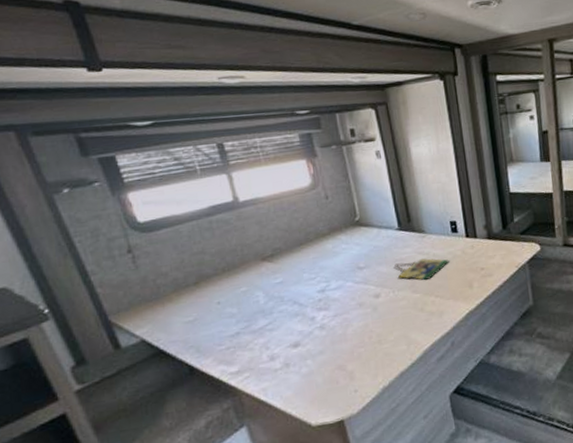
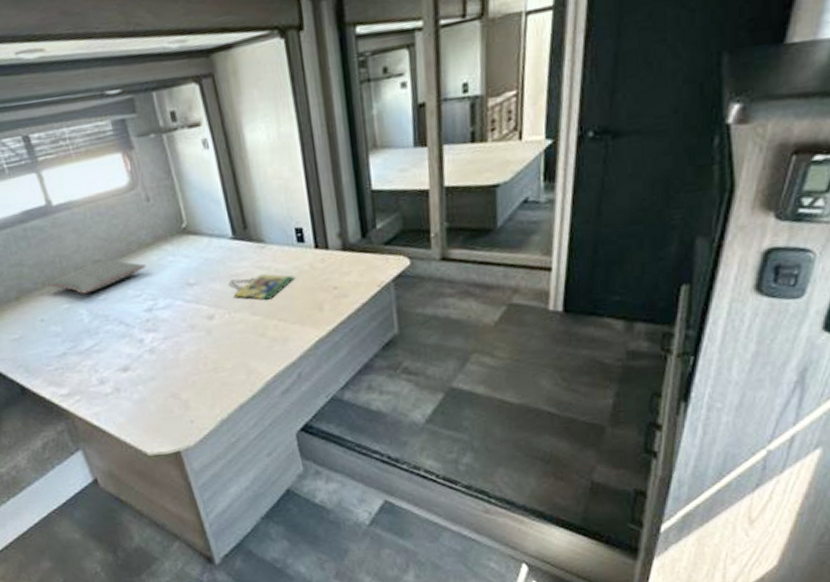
pillow: none [227,247,322,278] -> present [47,259,147,294]

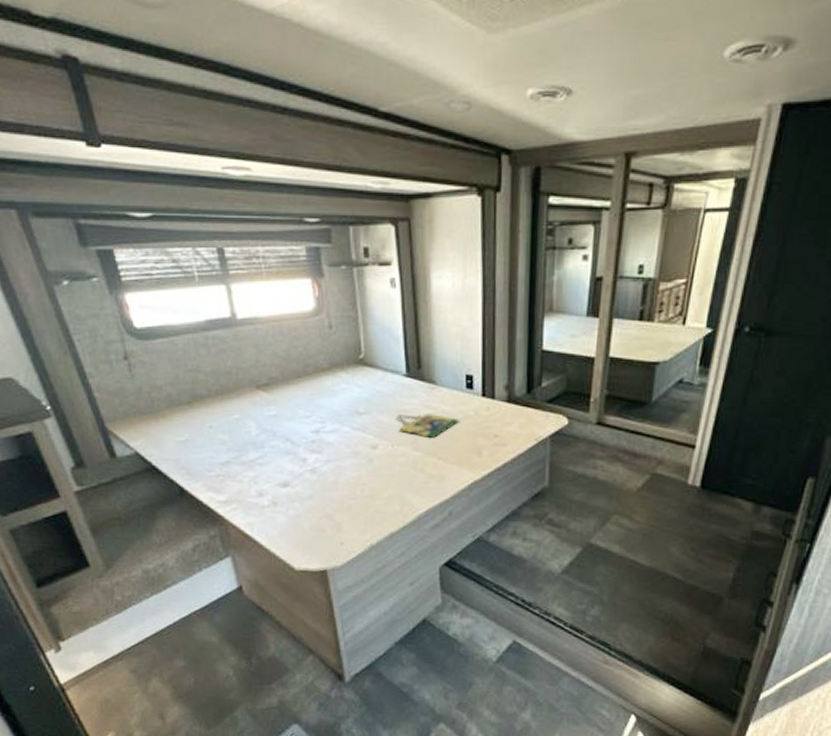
pillow: present [47,259,147,294] -> none [221,378,320,408]

